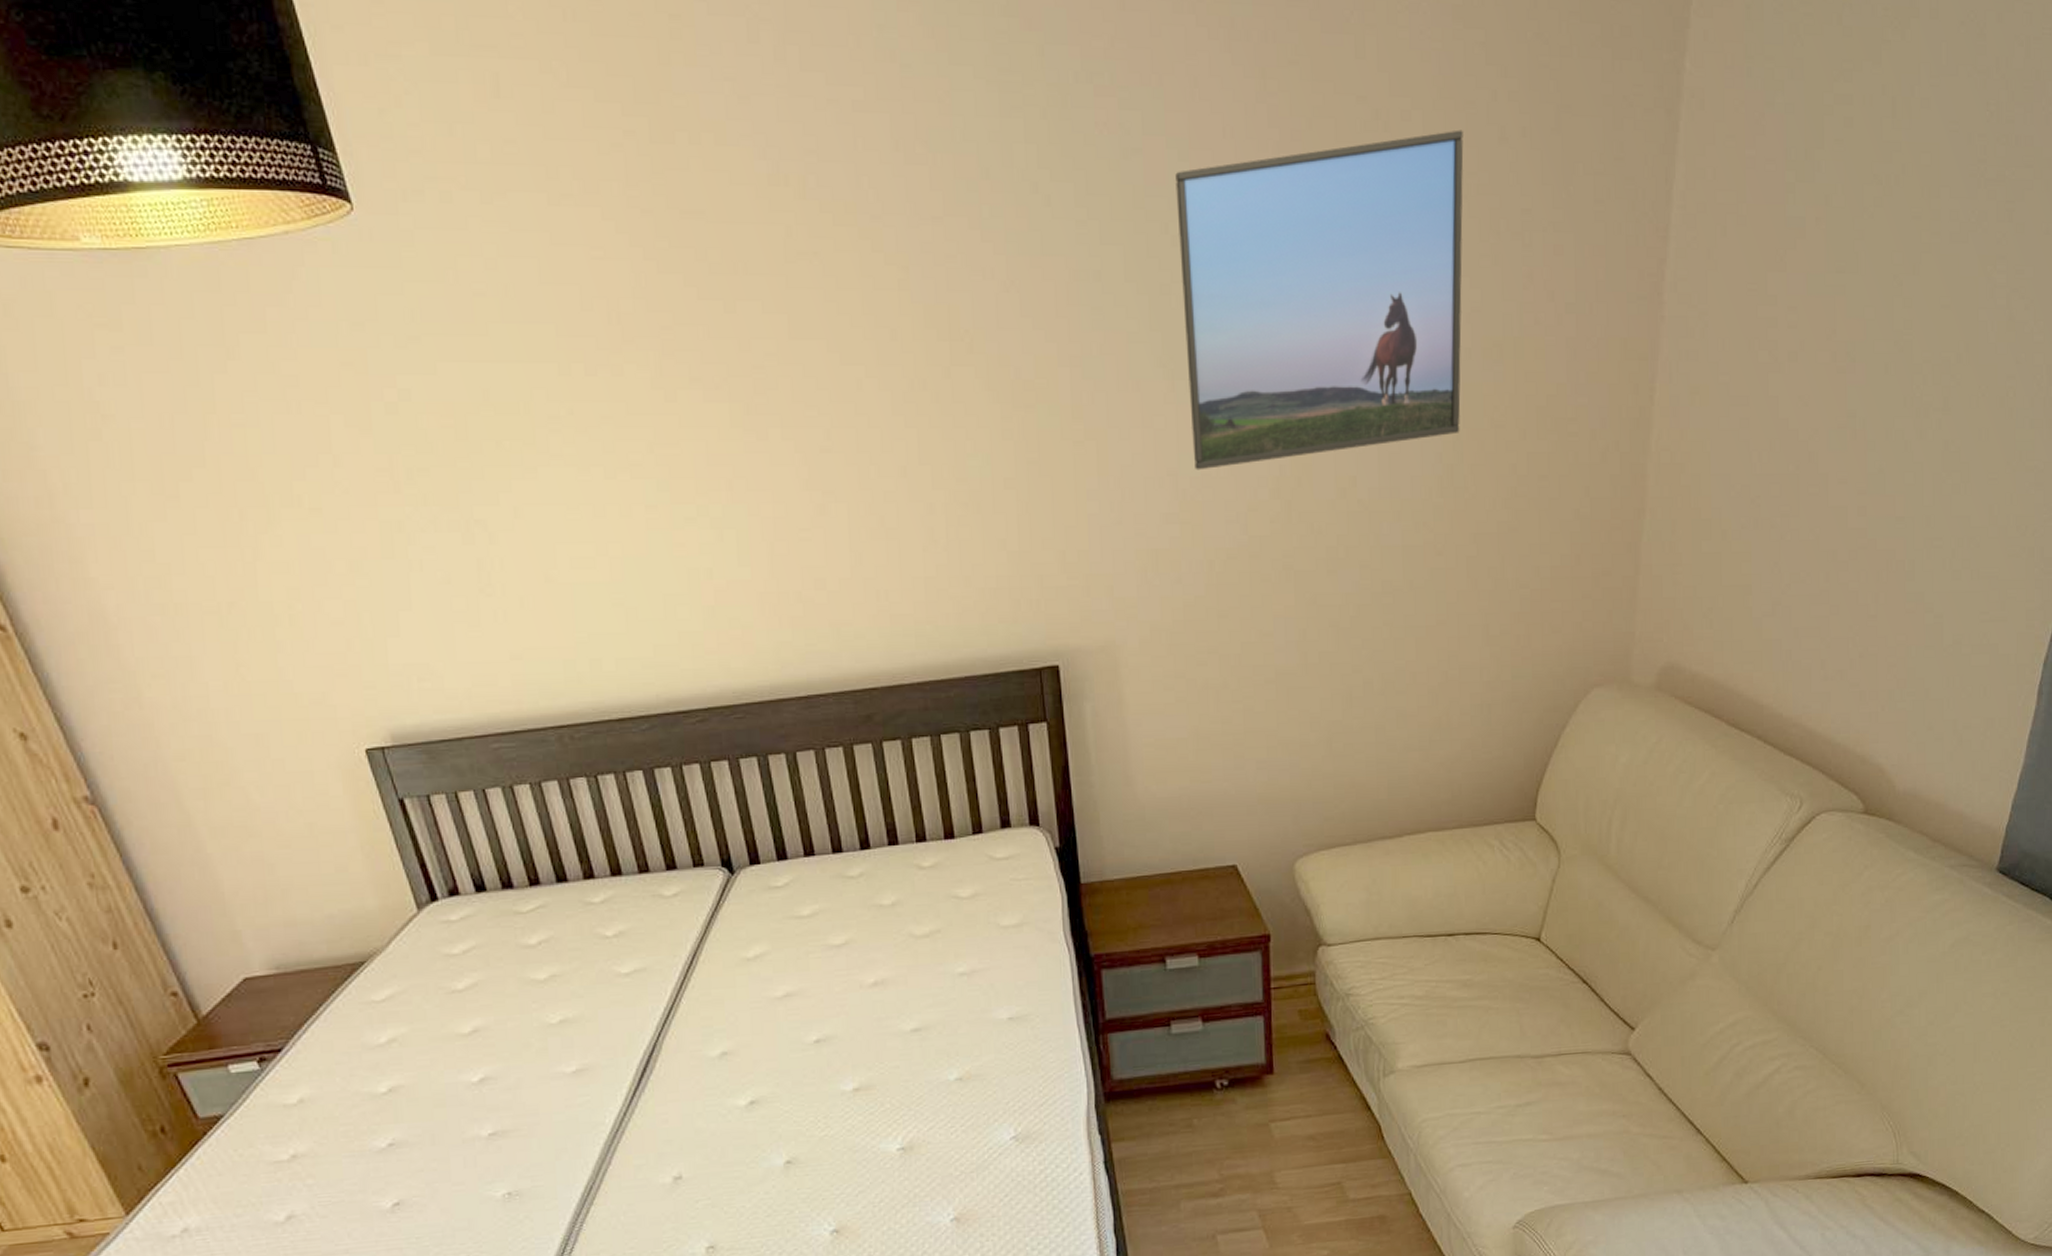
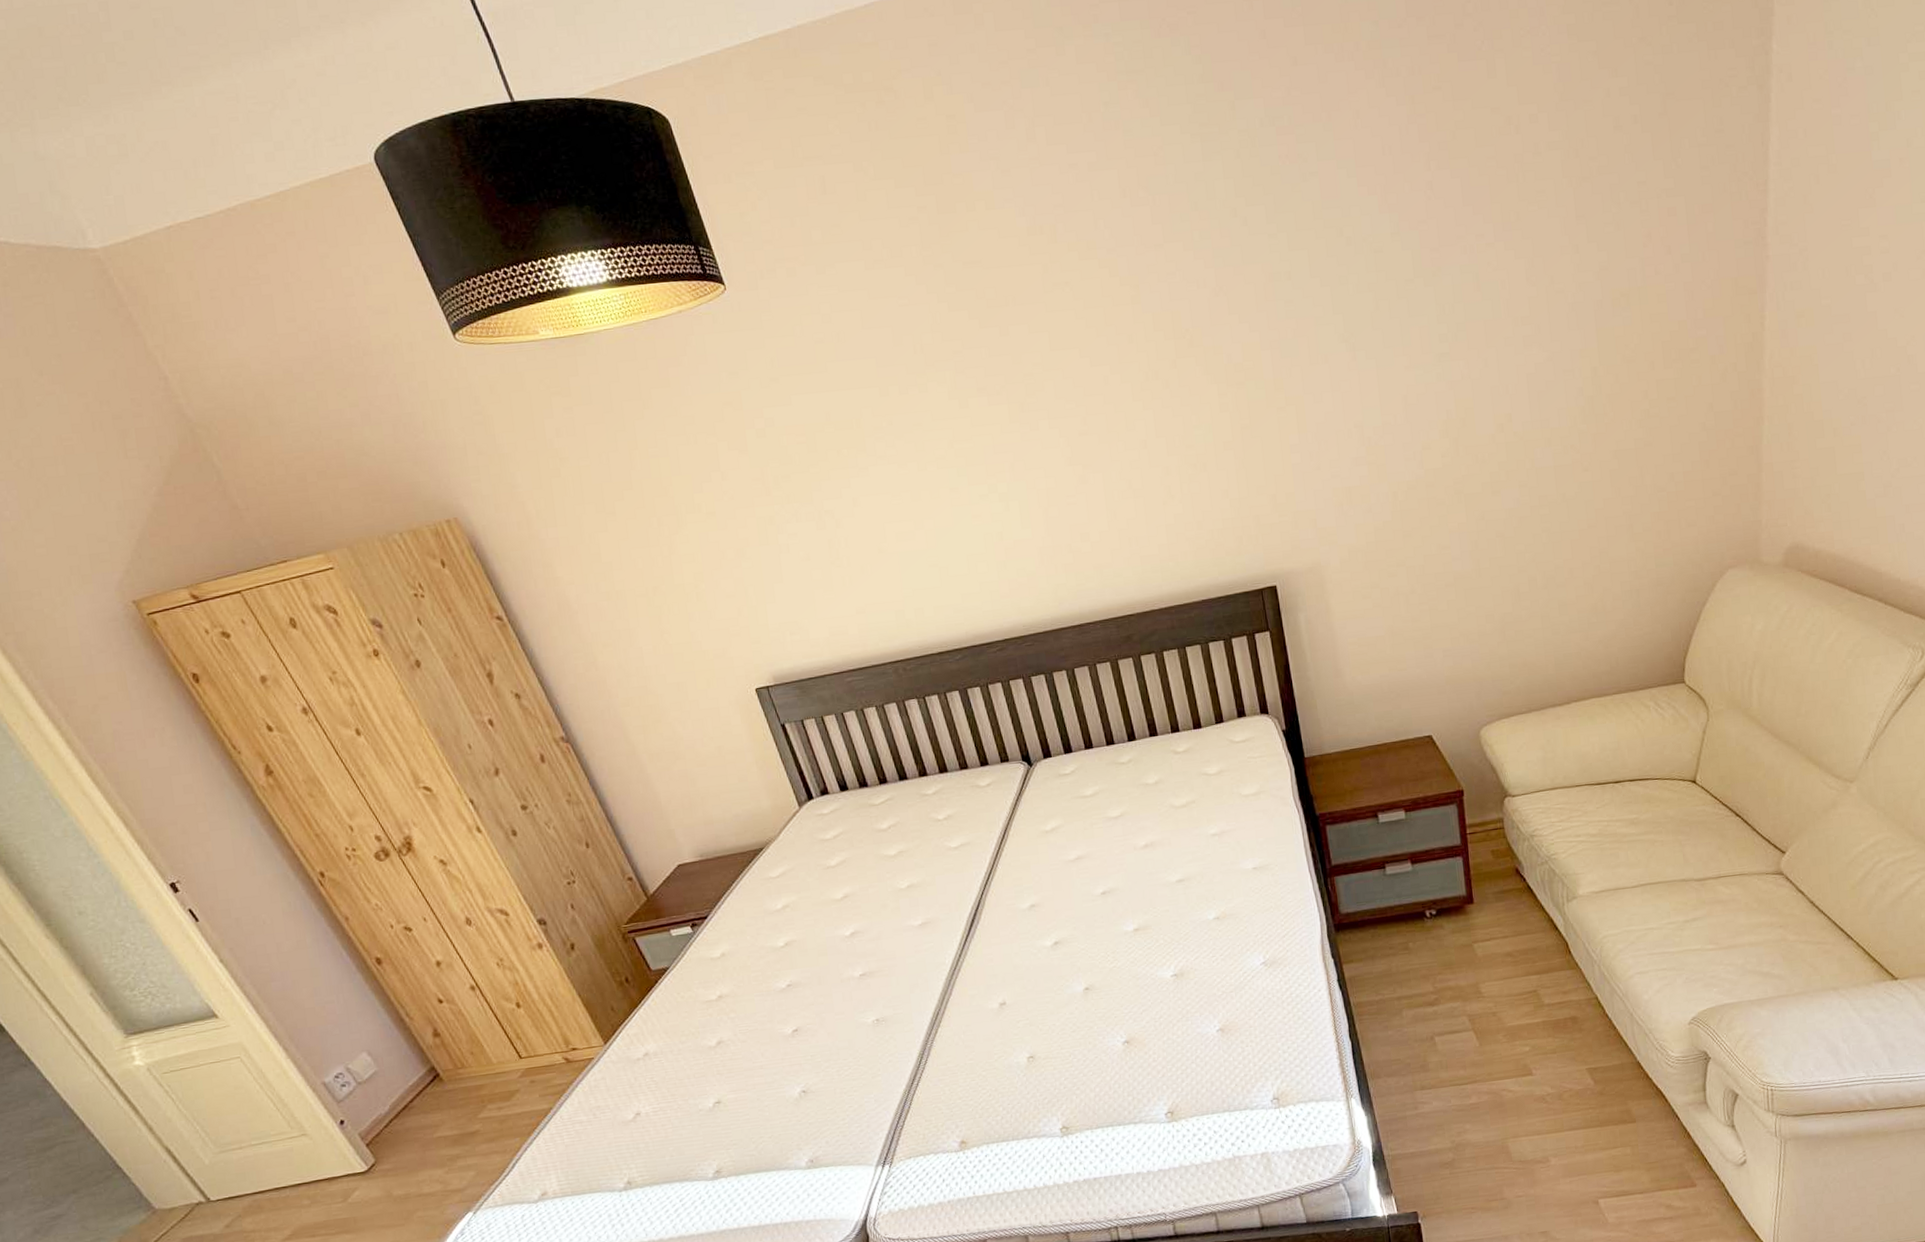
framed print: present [1175,130,1464,470] -> none [1346,124,1597,421]

